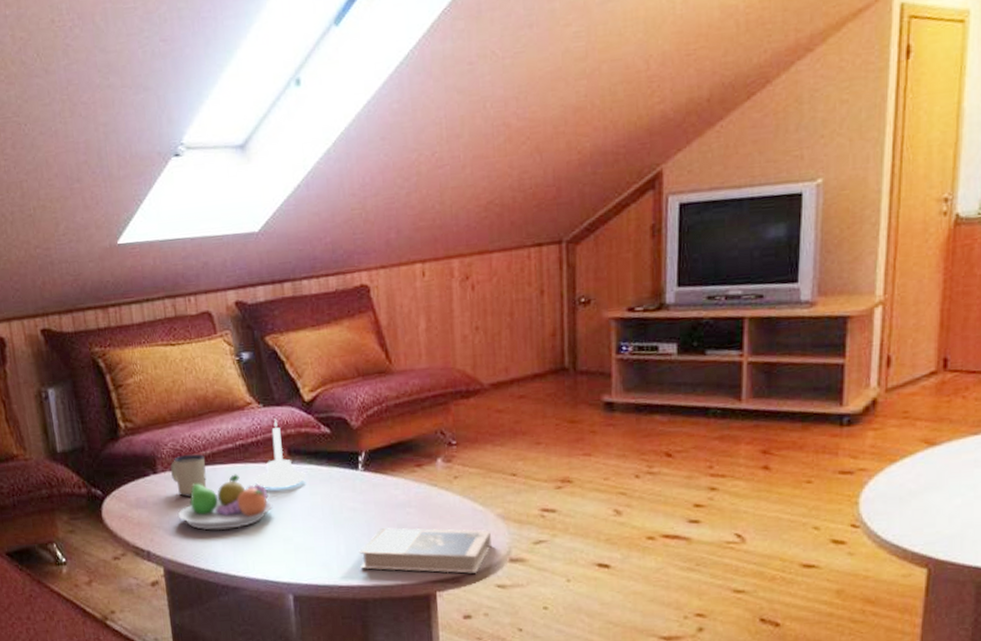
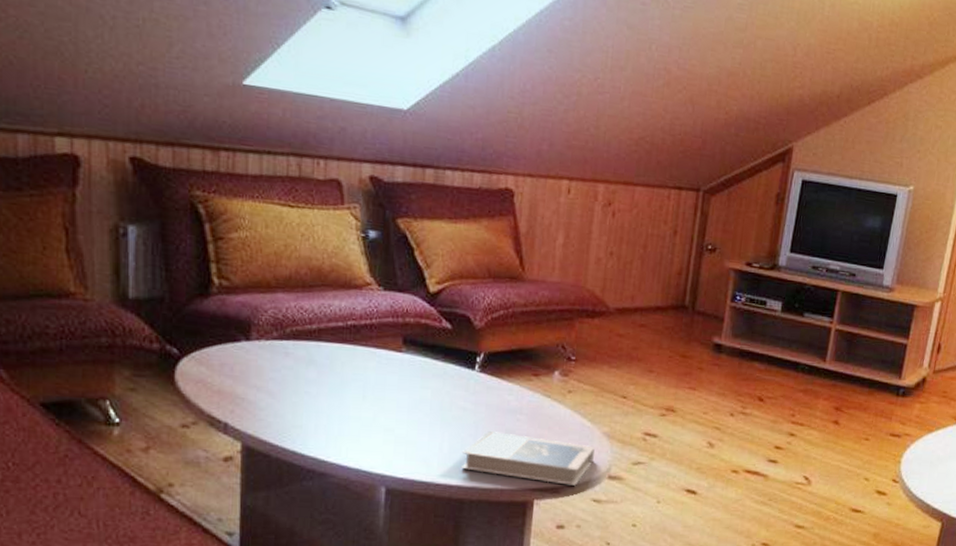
mug: present [170,454,207,497] -> none [266,325,309,371]
fruit bowl: present [177,474,273,531] -> none [267,354,379,412]
candle holder: present [254,418,306,488] -> none [361,304,419,377]

